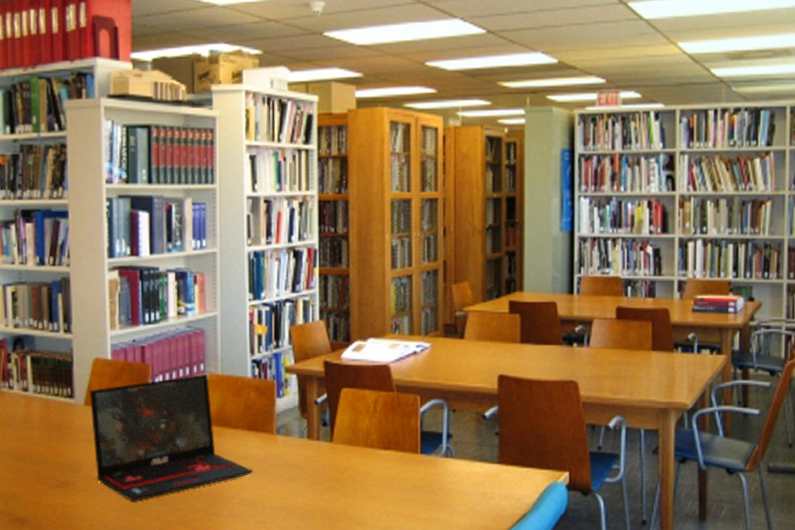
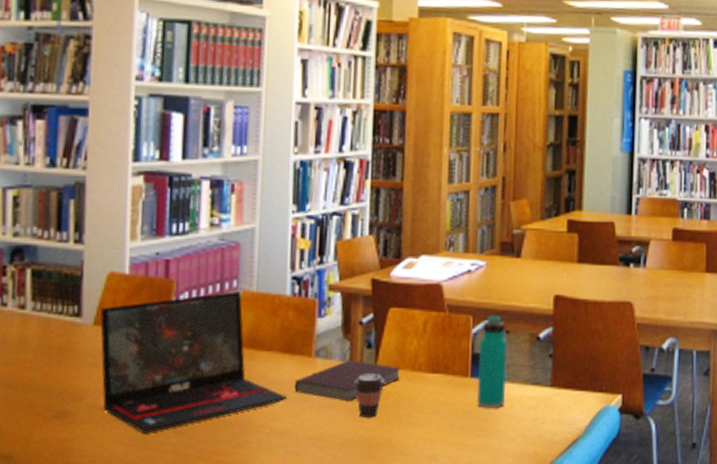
notebook: none [259,437,355,475] -> present [294,359,402,402]
coffee cup: none [312,450,341,490] -> present [354,374,385,417]
water bottle: none [426,394,454,484] -> present [477,314,507,409]

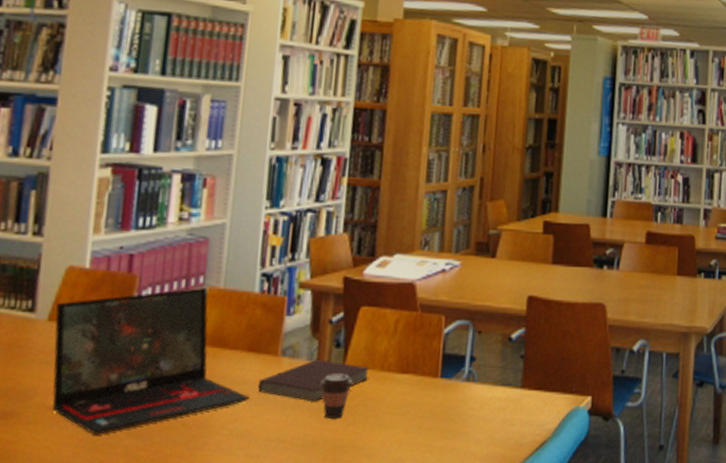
water bottle: present [477,314,507,409] -> none [446,314,479,410]

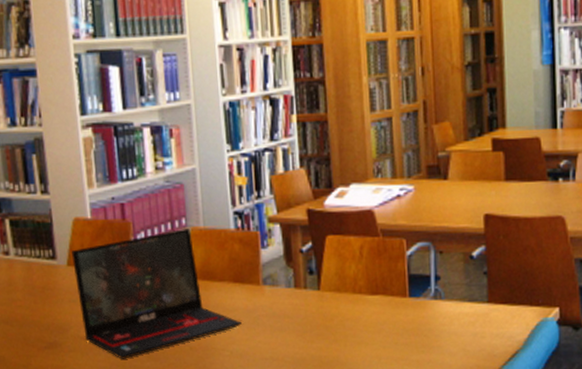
notebook: present [257,359,370,402] -> none [247,286,344,324]
coffee cup: present [320,374,353,418] -> none [301,298,329,338]

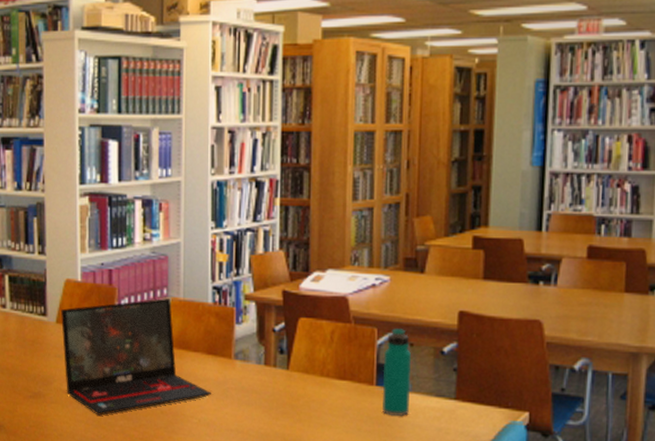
water bottle: none [414,236,444,326] -> present [382,327,411,417]

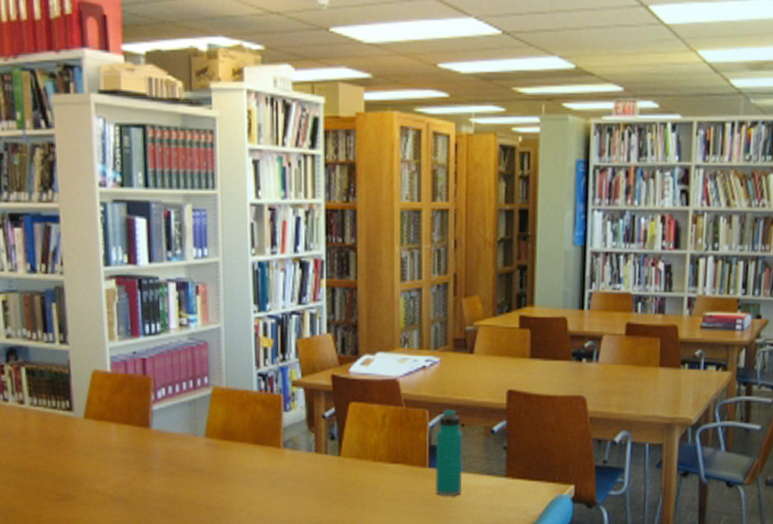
laptop: present [61,297,211,416] -> none [89,386,260,515]

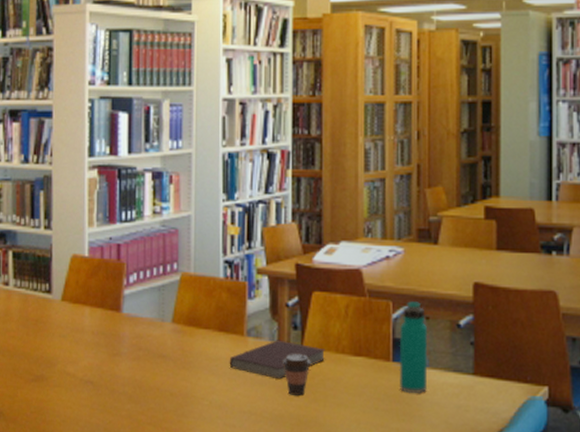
notebook: none [266,450,364,489] -> present [229,340,326,380]
coffee cup: none [320,464,349,503] -> present [283,354,311,396]

